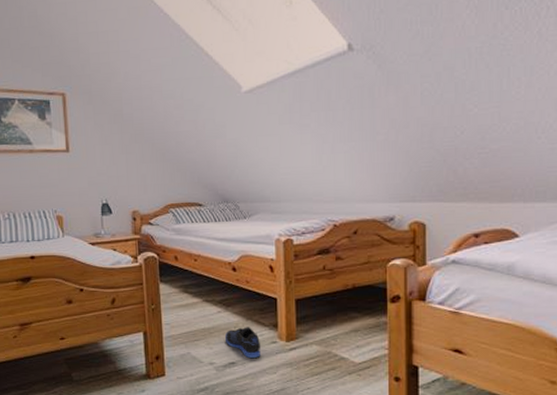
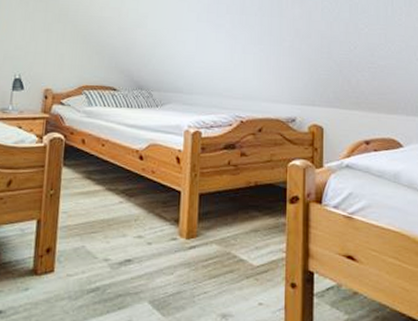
sneaker: present [224,327,260,359] -> none [123,220,160,256]

